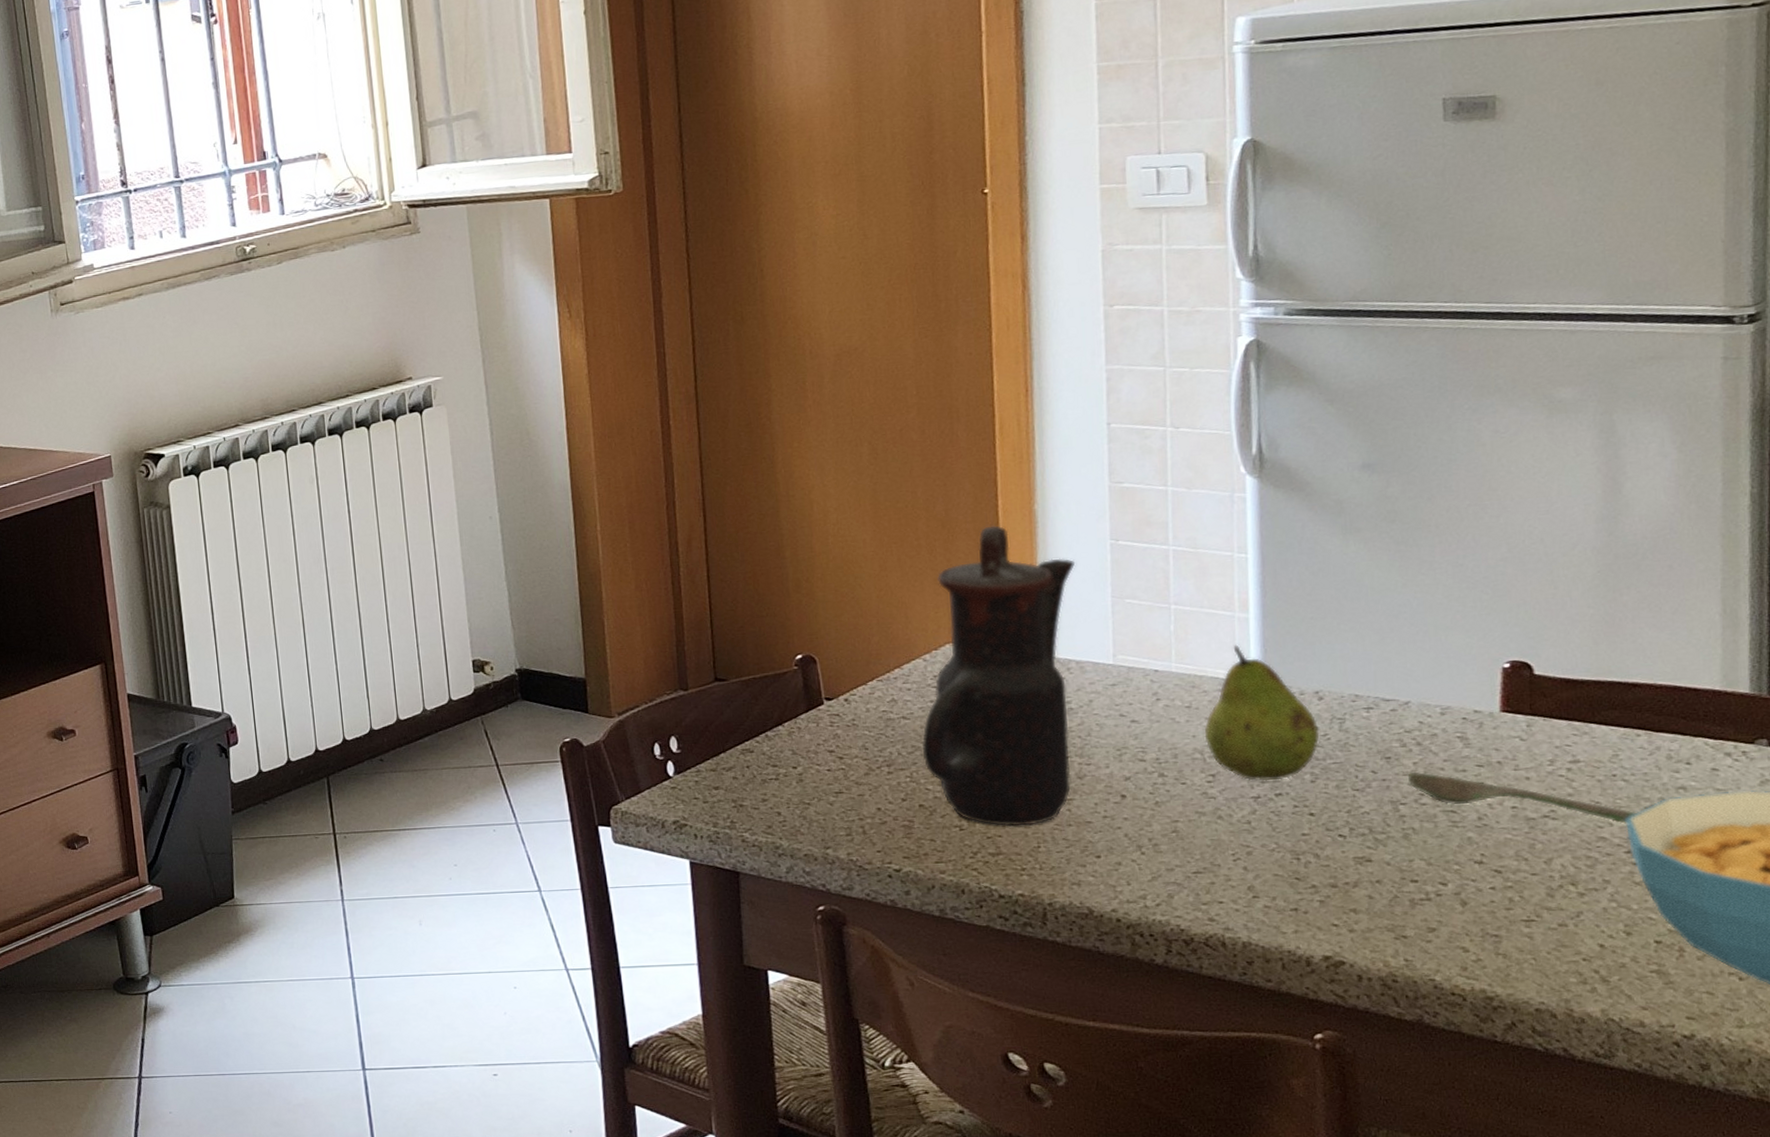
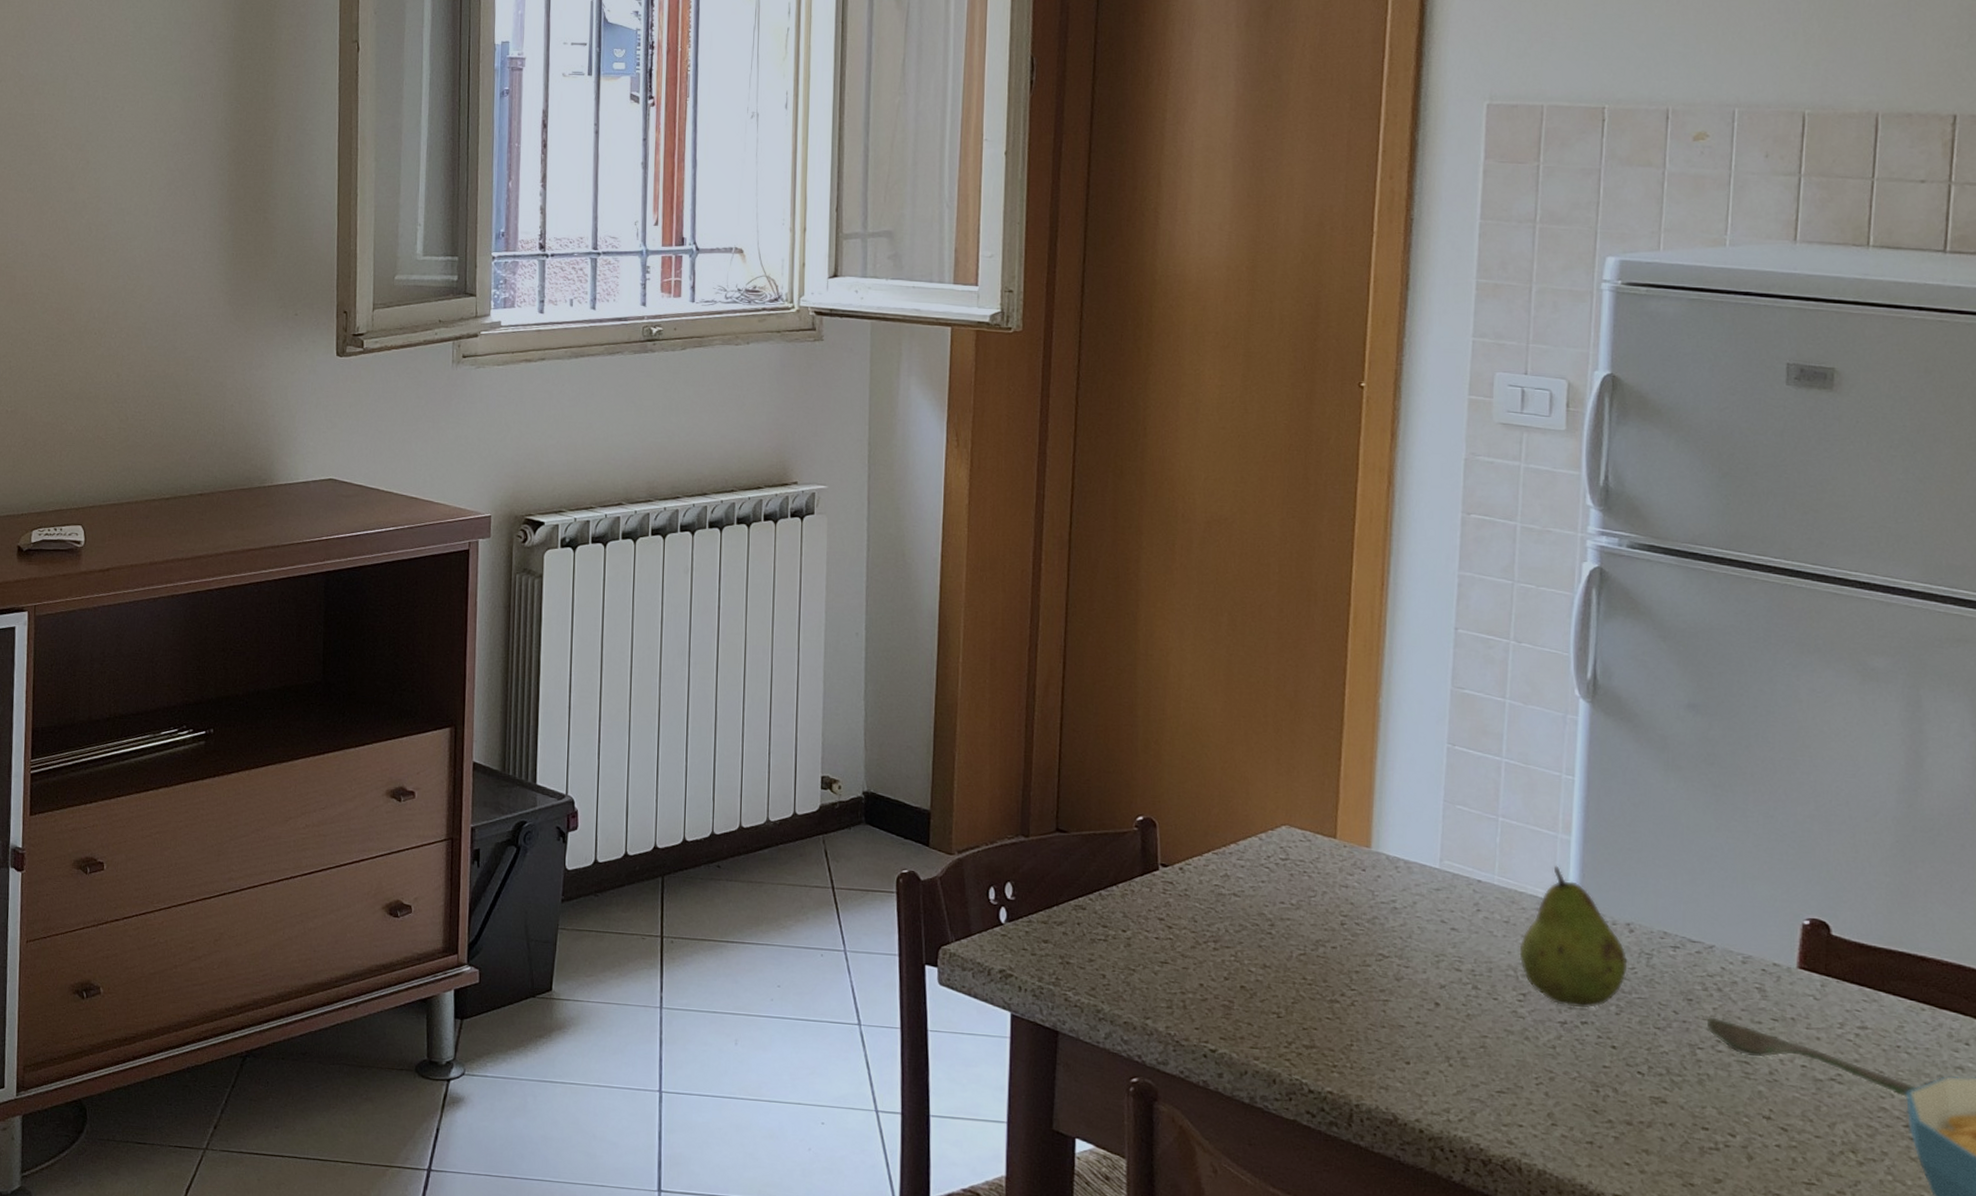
teapot: present [921,525,1076,827] -> none [1249,713,1413,1022]

